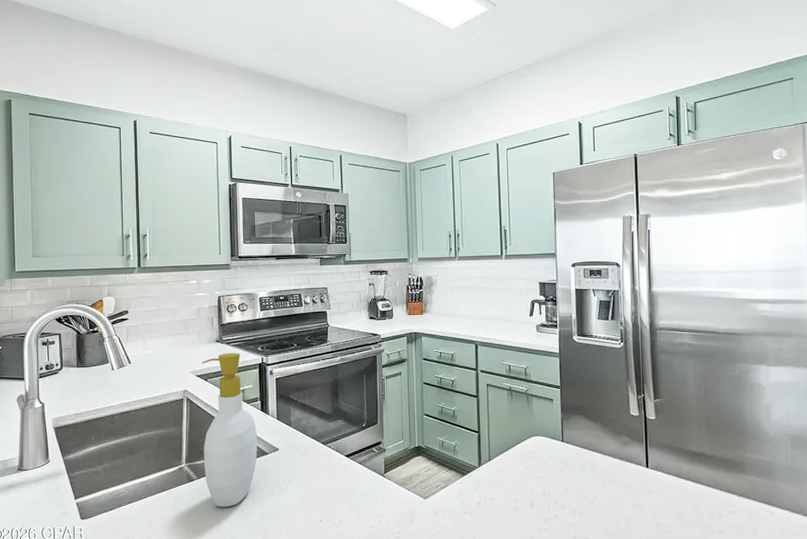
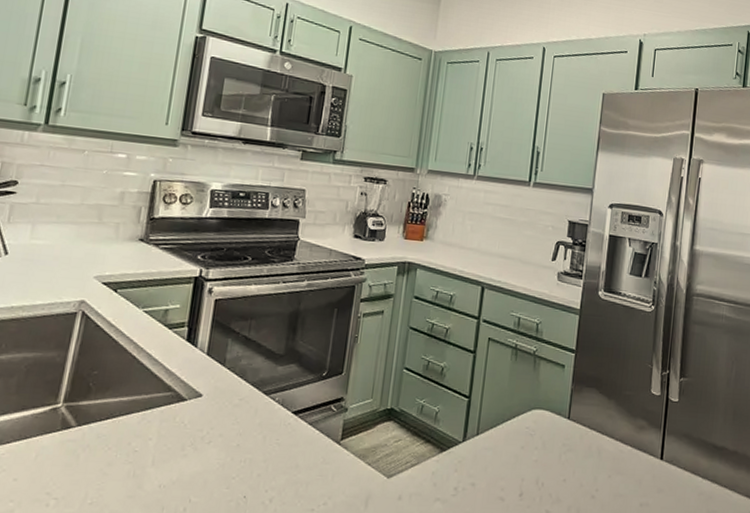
soap bottle: present [202,352,258,508] -> none [88,257,176,470]

